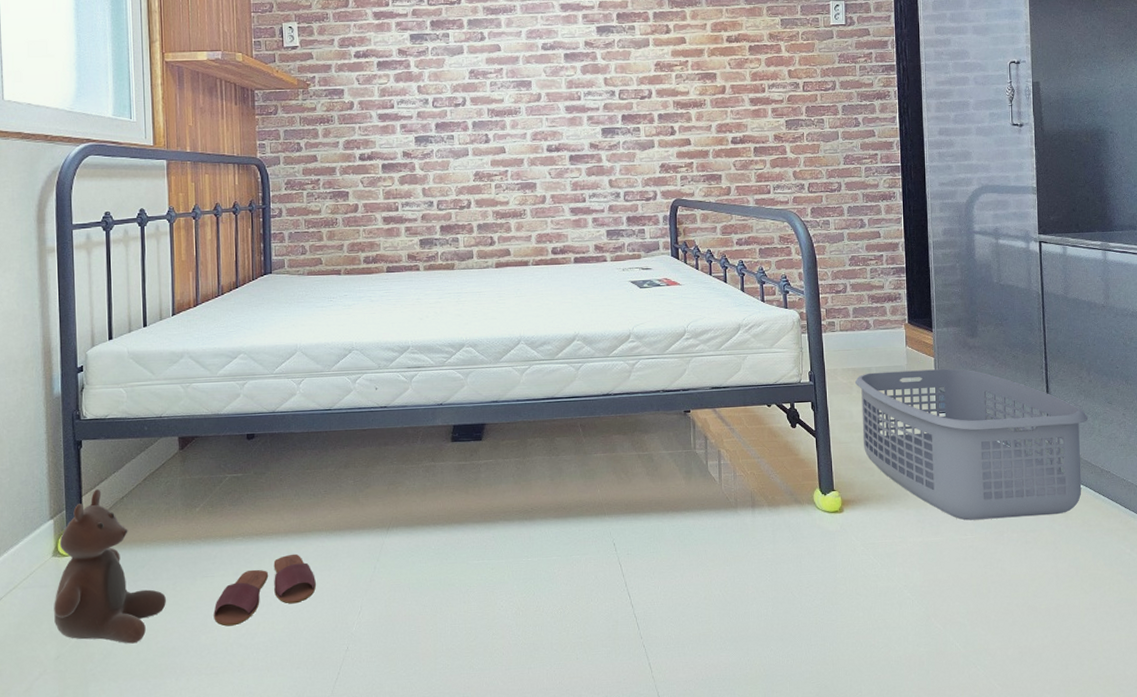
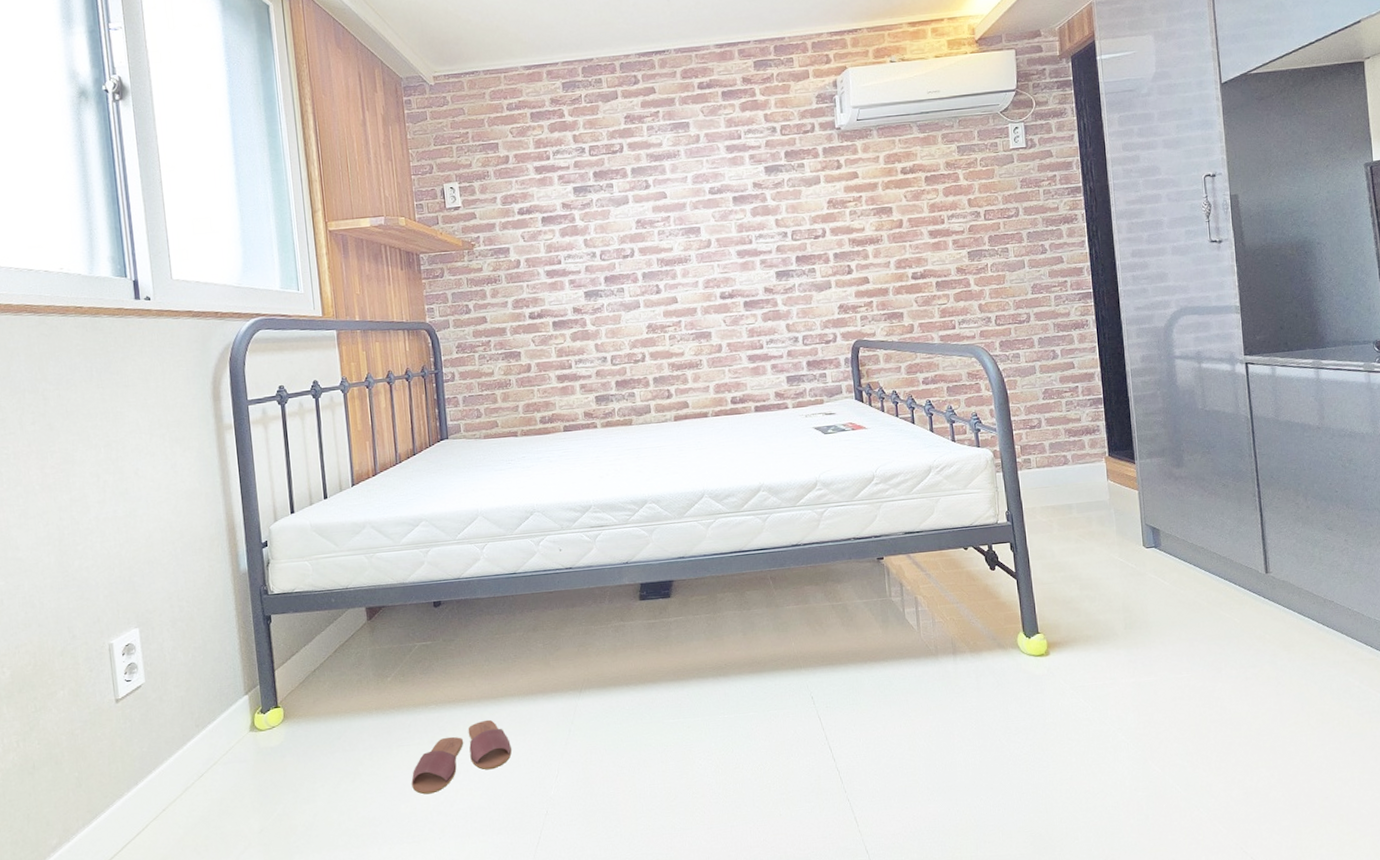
stuffed bear: present [54,489,166,644] -> none [254,663,364,815]
clothes hamper: present [855,368,1088,521] -> none [1056,500,1307,659]

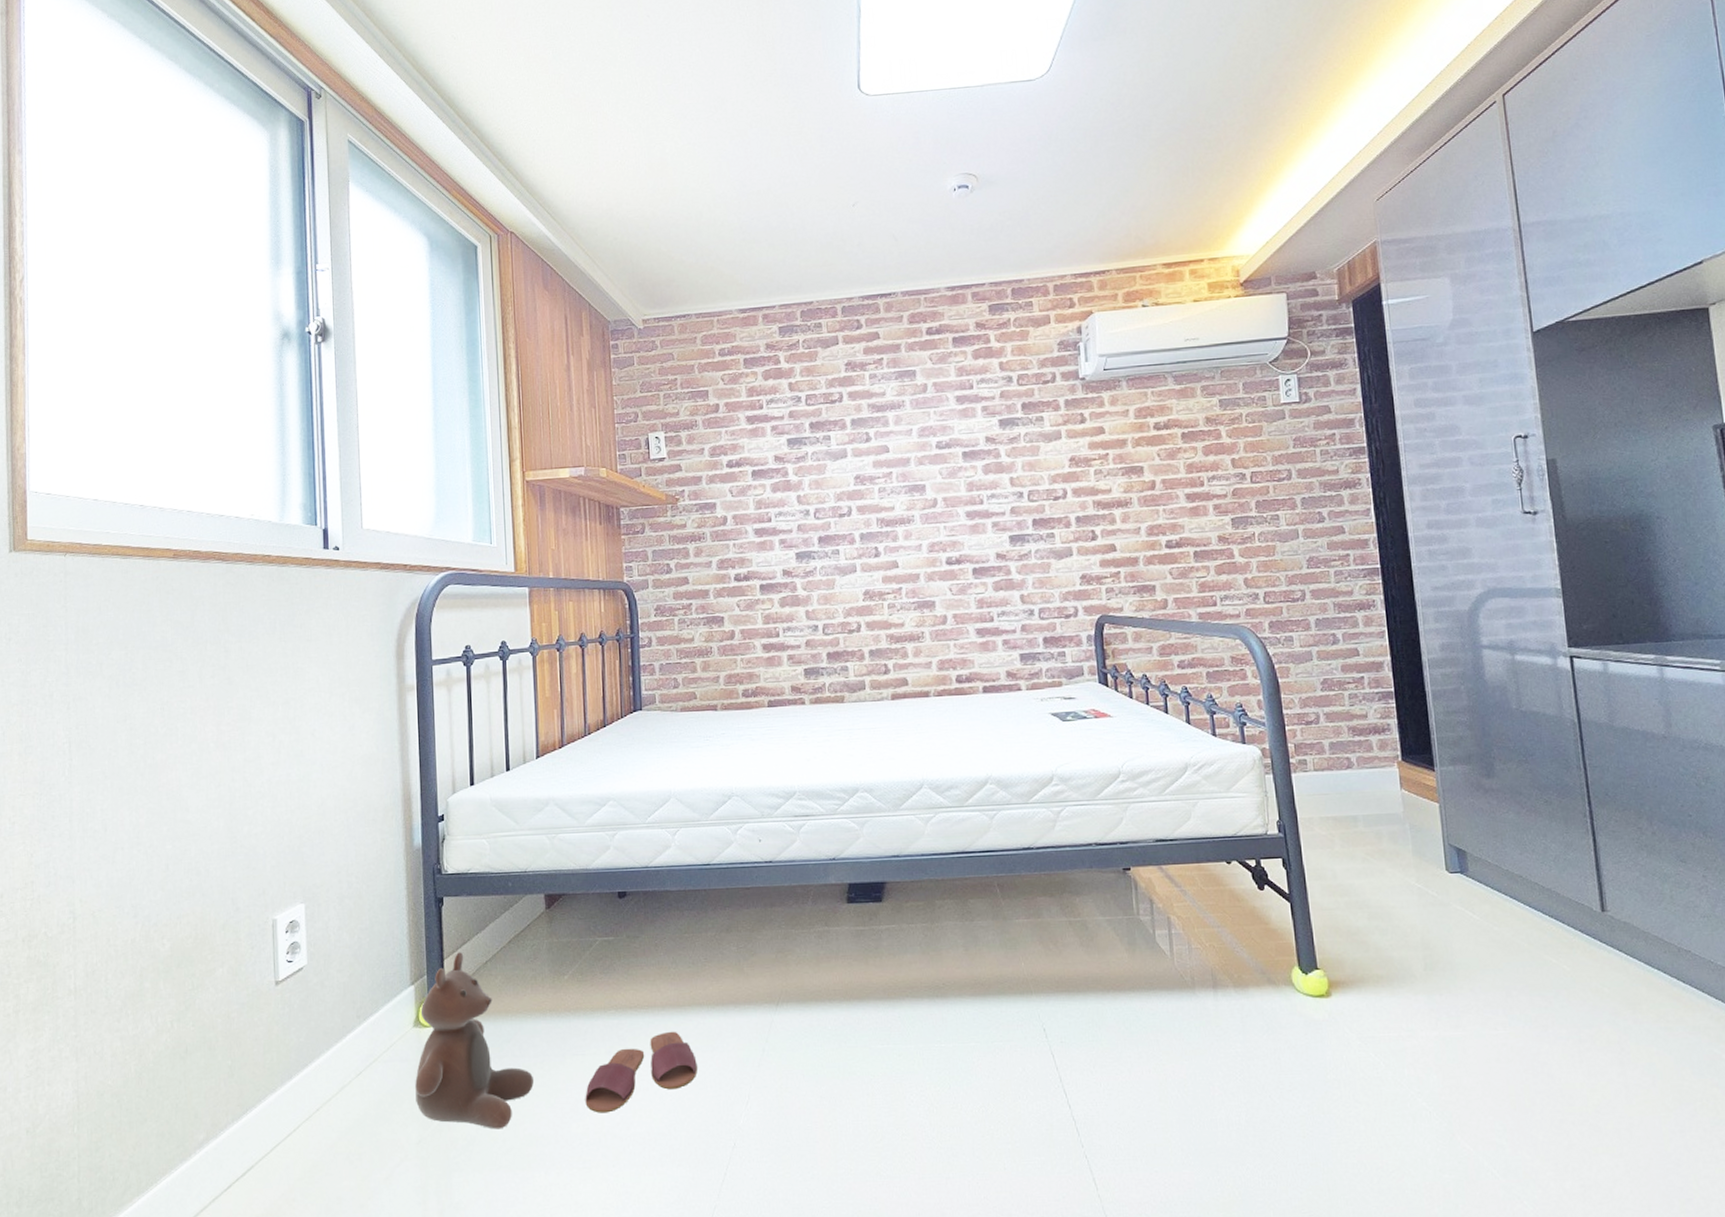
stuffed bear: none [254,663,364,815] -> present [415,952,533,1130]

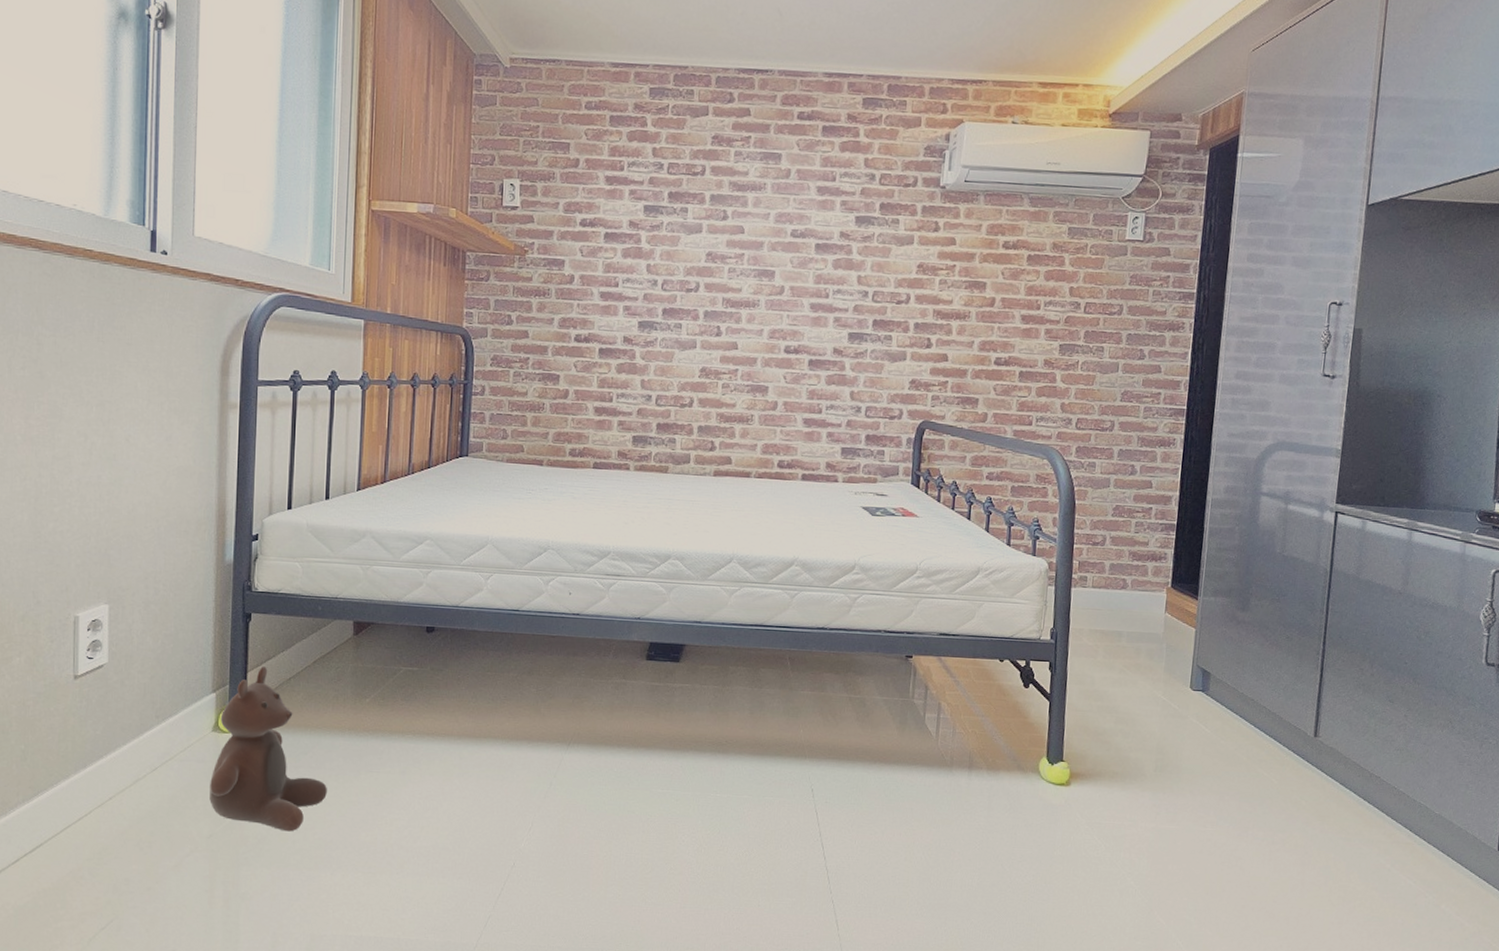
slippers: present [585,1031,697,1113] -> none [376,759,487,826]

